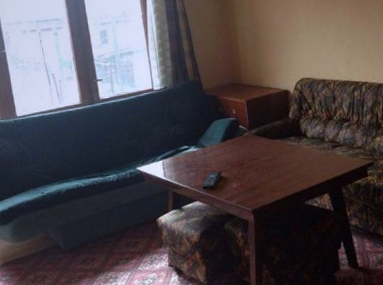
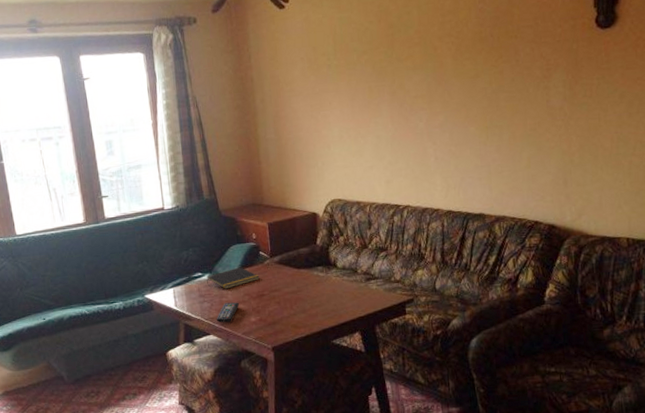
notepad: none [192,139,240,160] -> present [206,267,260,289]

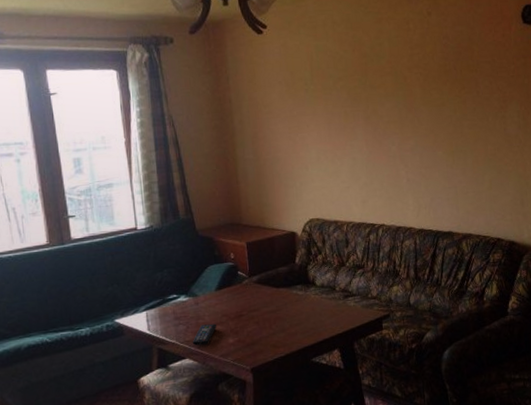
notepad: present [206,267,260,289] -> none [182,287,238,311]

